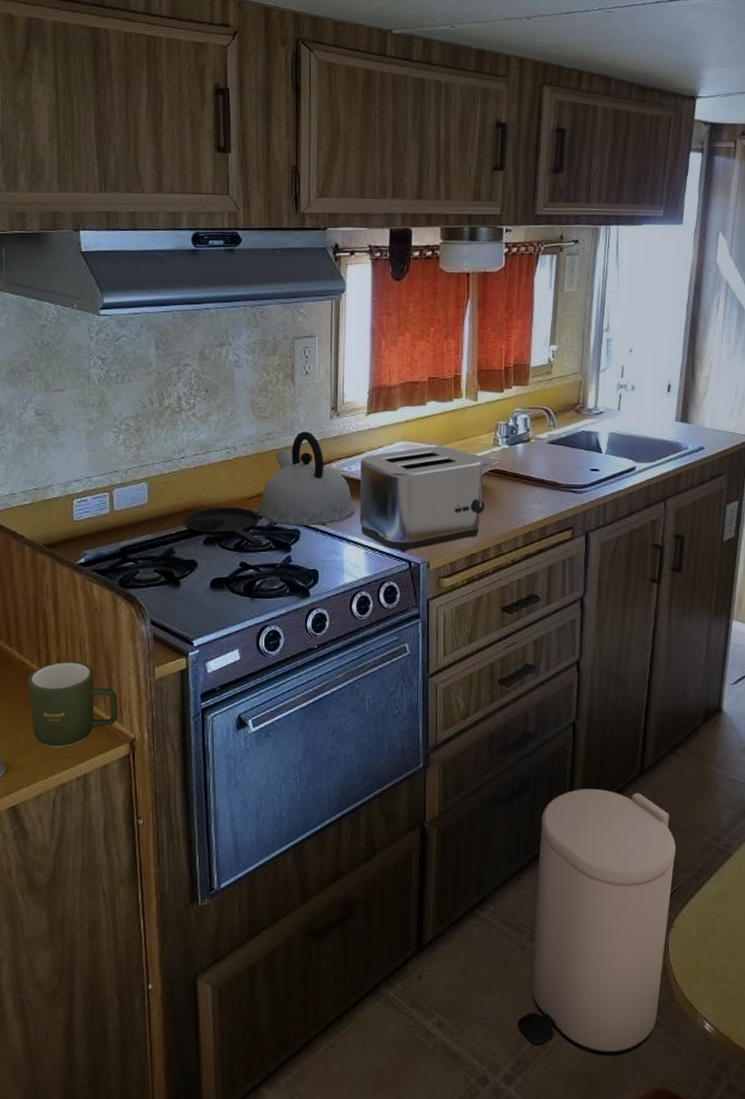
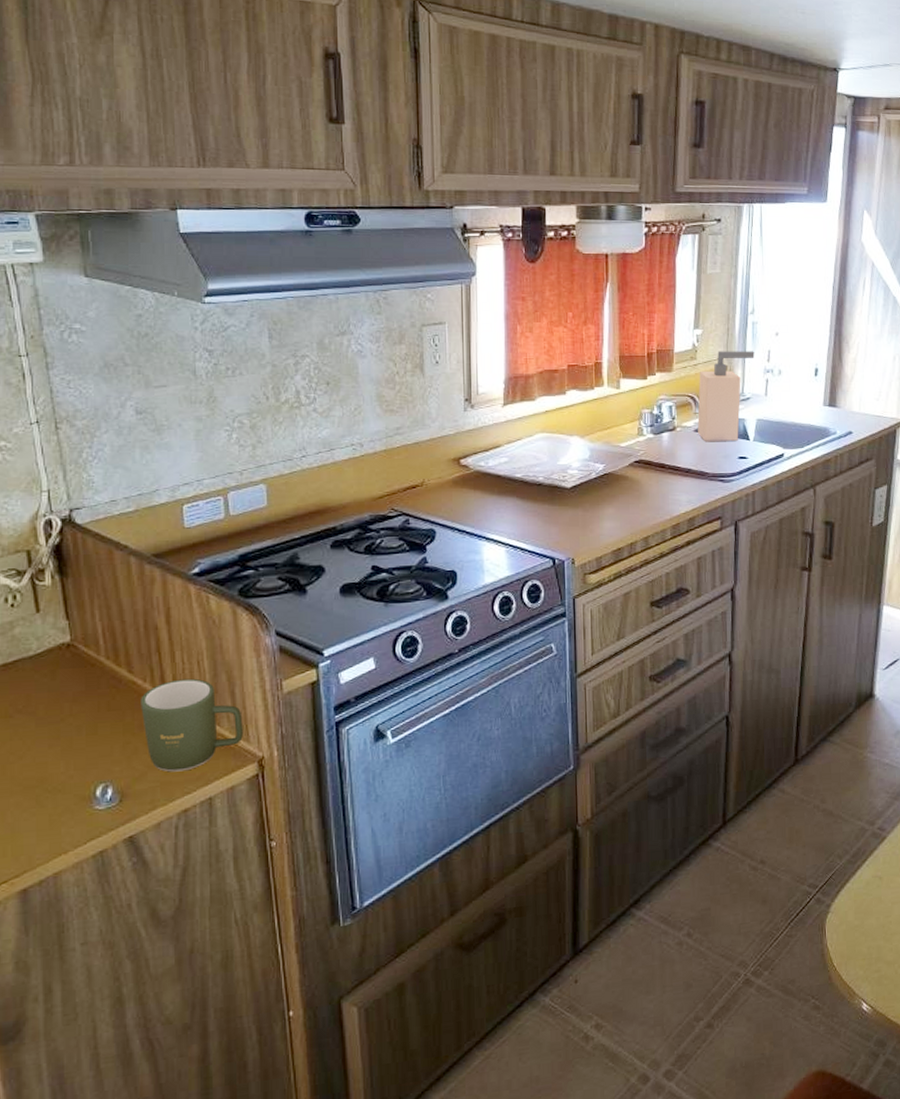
frying pan: present [182,507,263,547] -> none [306,507,396,549]
kettle: present [259,431,355,525] -> none [390,425,494,525]
toaster: present [360,446,485,551] -> none [498,437,631,548]
pedal bin: present [517,788,676,1056] -> none [676,780,831,1044]
soap dispenser: none [551,366,608,453] -> present [697,351,755,441]

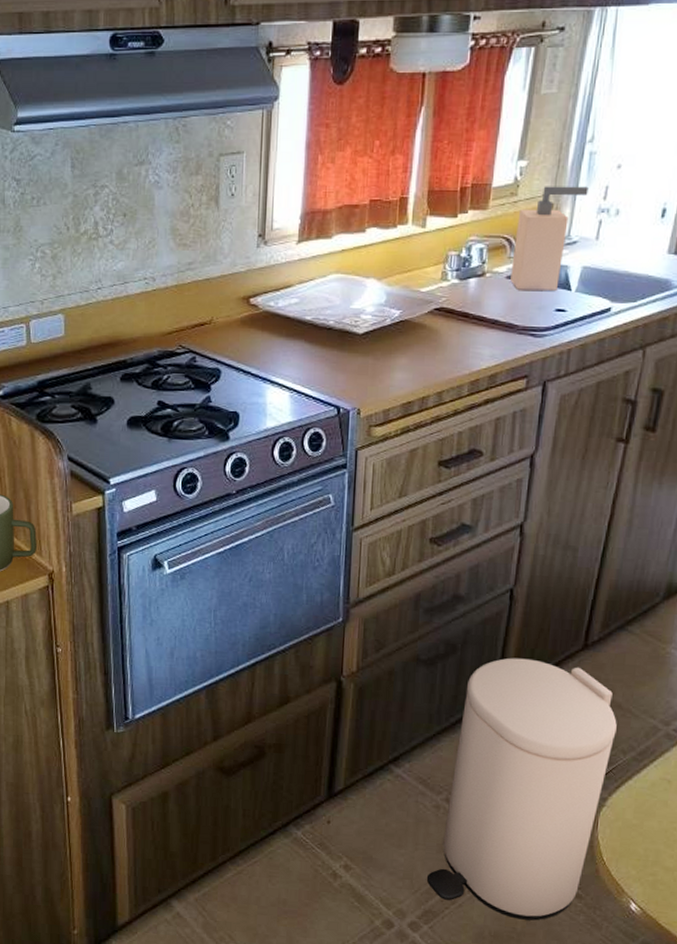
pedal bin: none [676,780,831,1044] -> present [426,658,617,921]

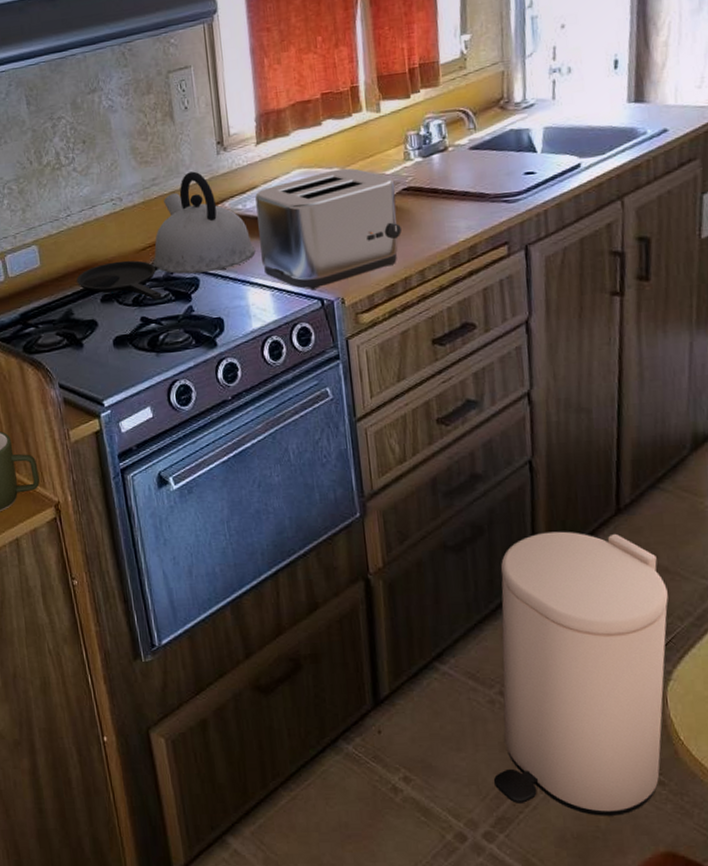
frying pan: none [99,341,182,386] -> present [76,260,162,300]
kettle: none [178,261,281,365] -> present [153,171,256,274]
toaster: none [286,279,428,396] -> present [255,168,402,289]
soap dispenser: present [510,186,589,291] -> none [470,50,537,159]

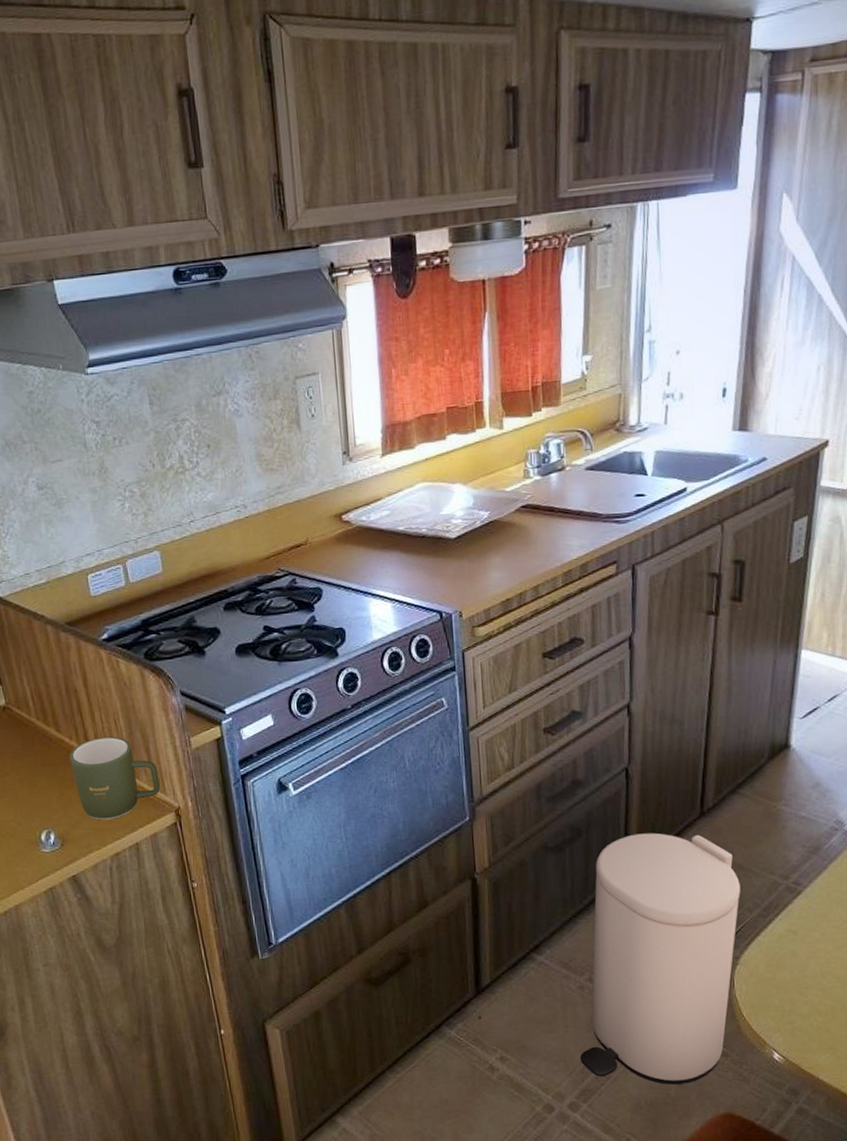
frying pan: present [76,260,162,300] -> none [199,568,285,609]
kettle: present [153,171,256,274] -> none [277,481,378,584]
toaster: present [255,168,402,289] -> none [379,483,518,602]

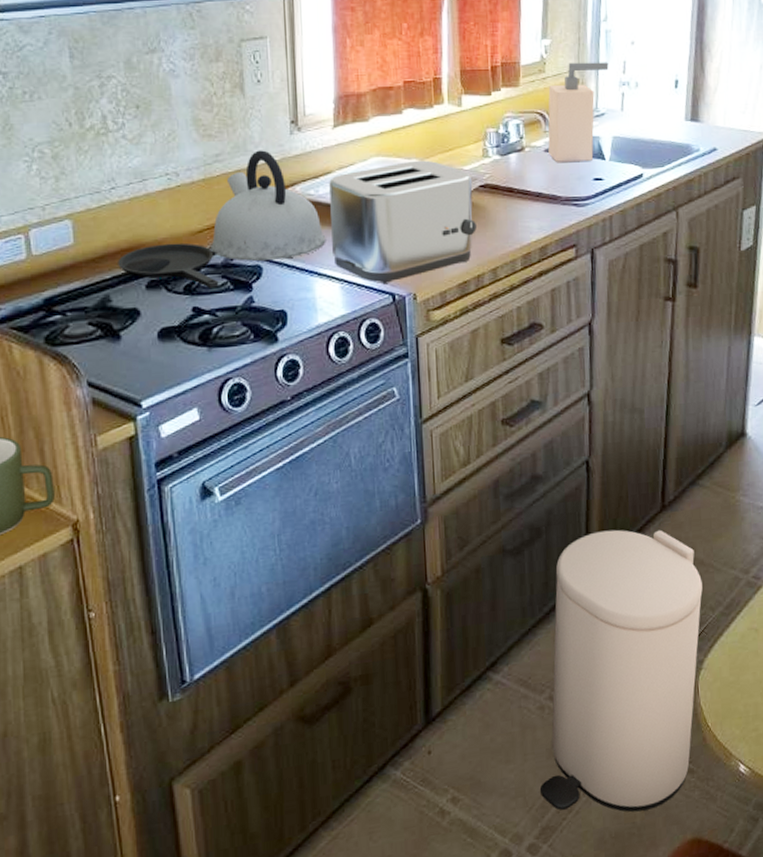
frying pan: none [199,568,285,609] -> present [118,242,219,288]
kettle: none [277,481,378,584] -> present [211,150,326,261]
toaster: none [379,483,518,602] -> present [329,160,477,283]
soap dispenser: none [588,374,652,480] -> present [548,62,609,162]

